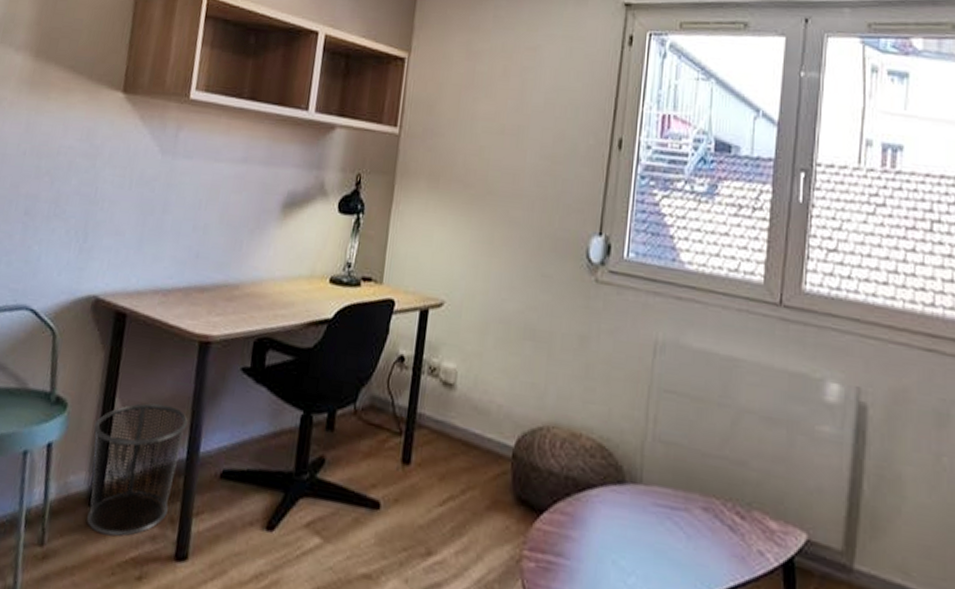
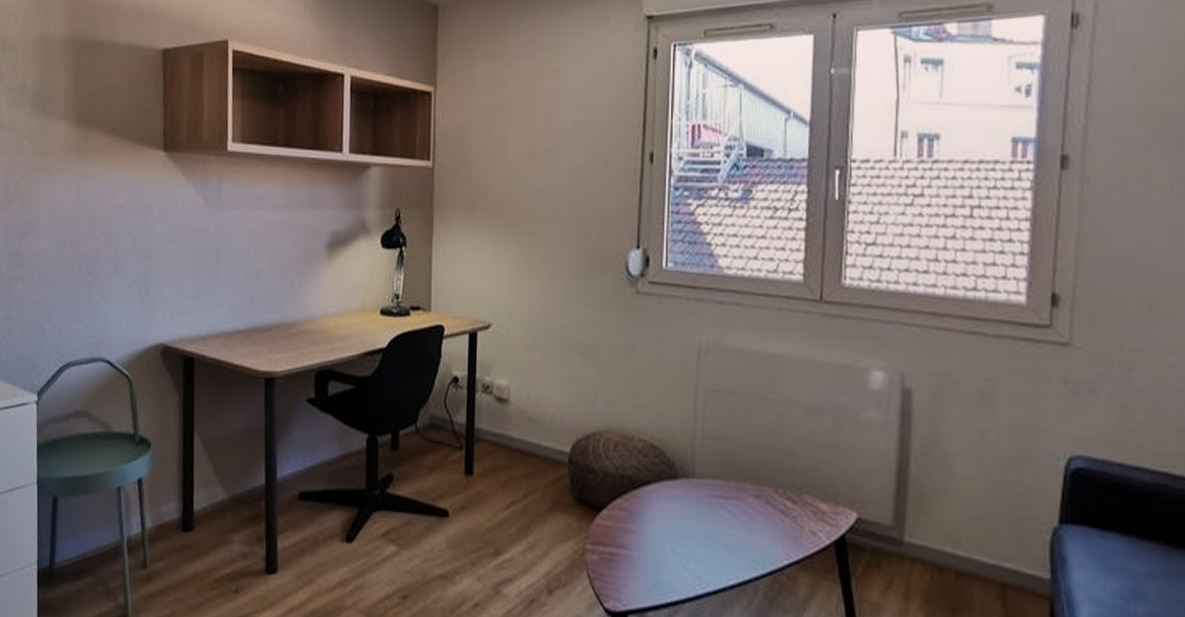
waste bin: present [87,403,188,537] -> none [177,437,263,557]

